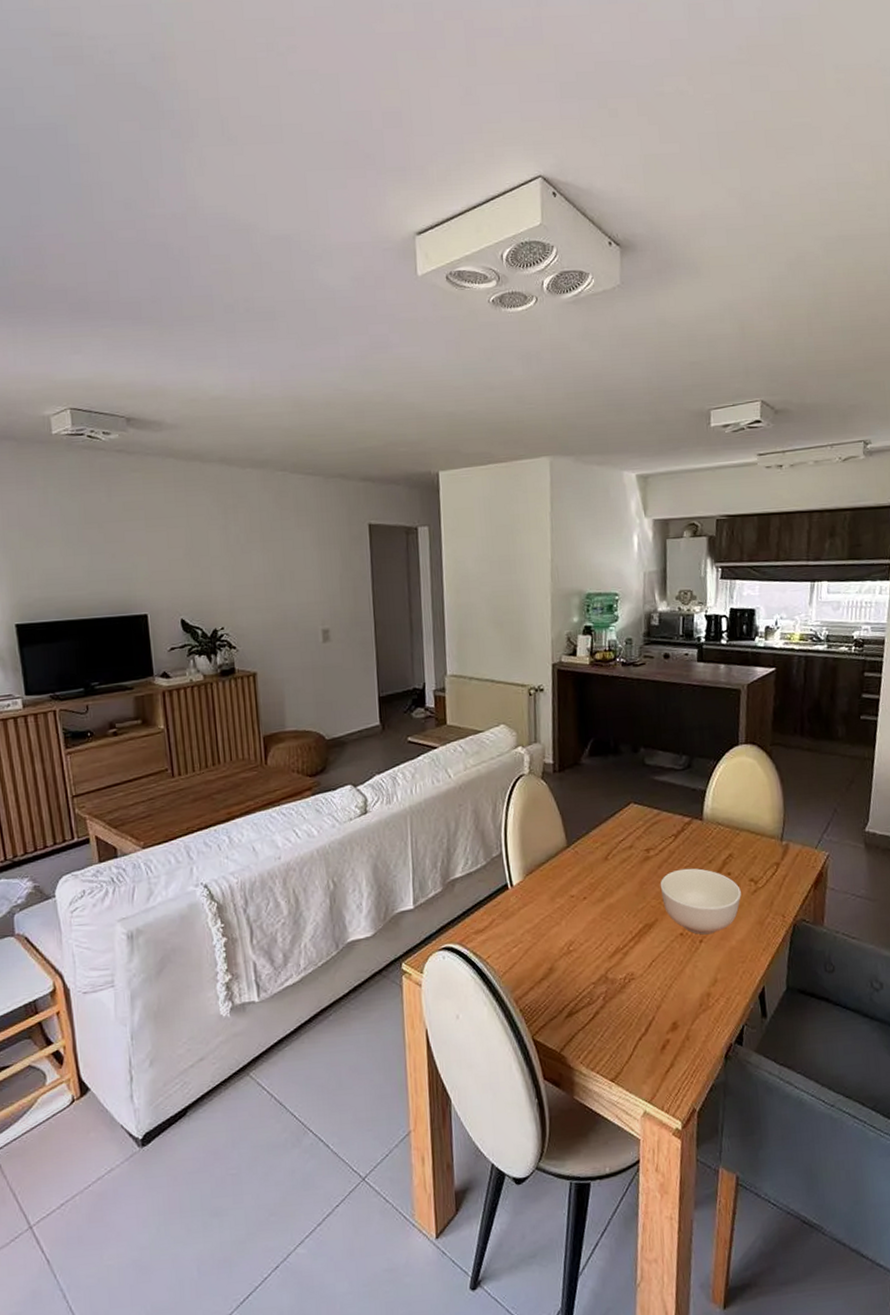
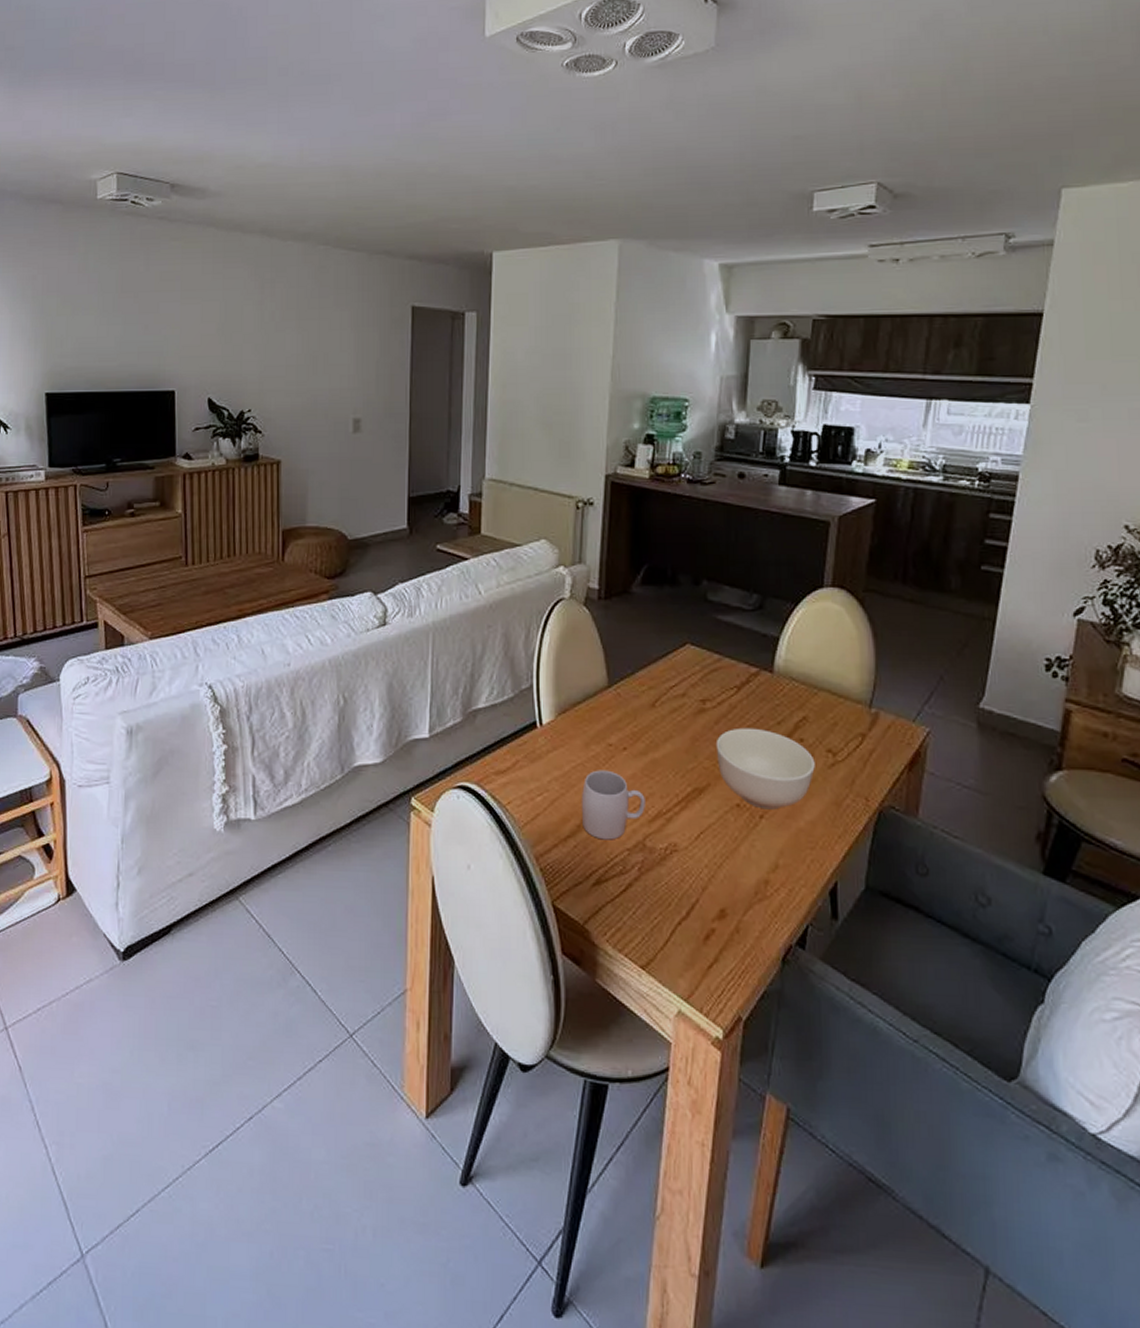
mug: none [550,918,606,978] -> present [581,770,645,840]

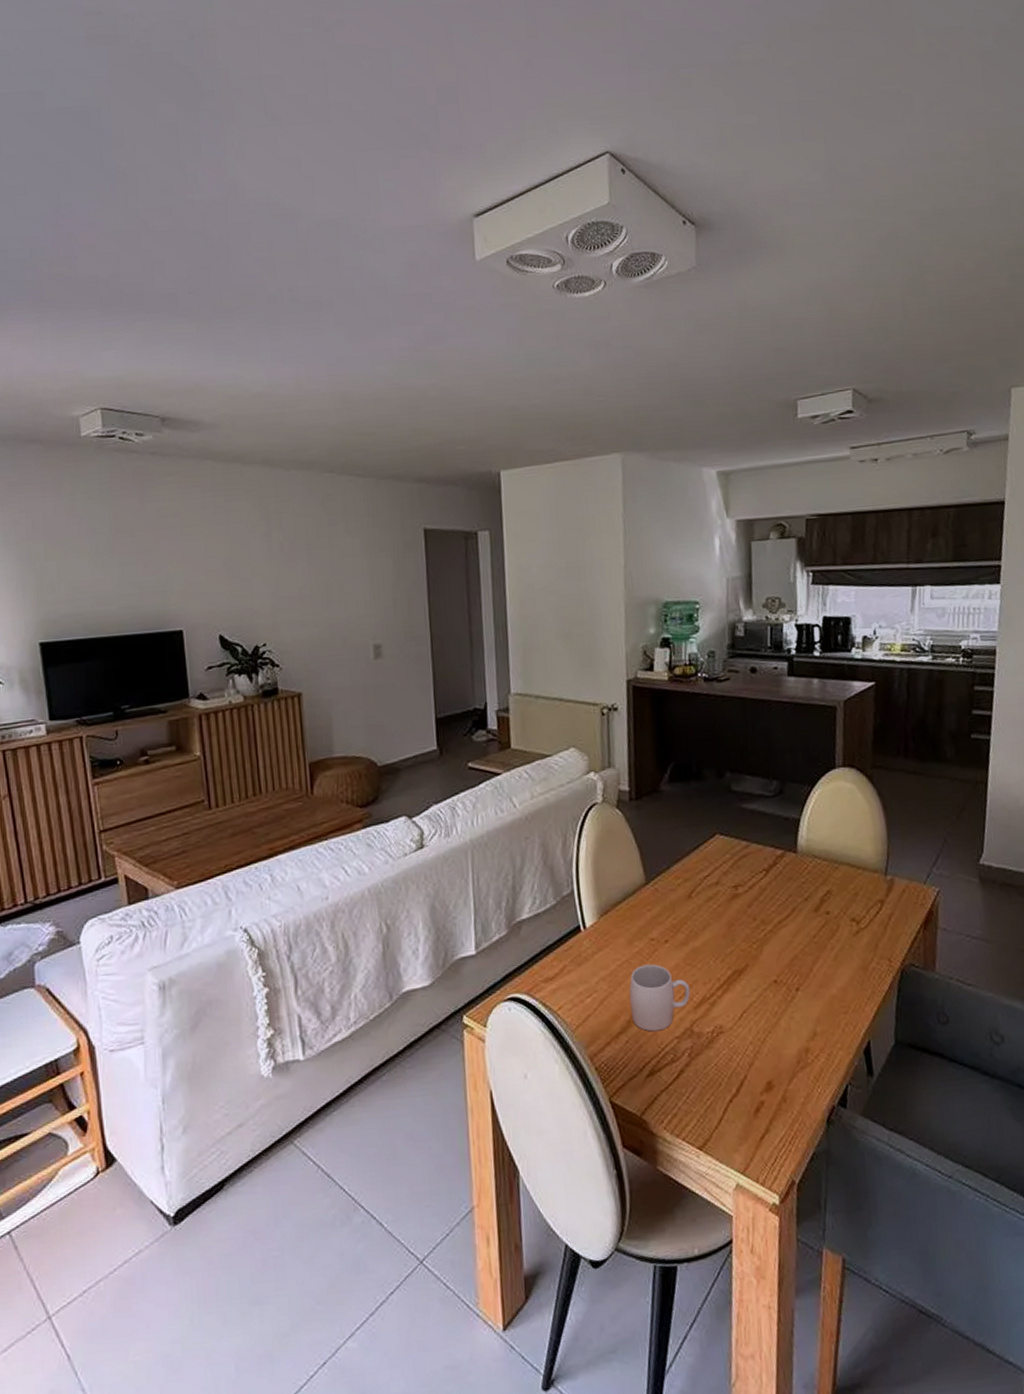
bowl: present [715,727,815,810] -> none [750,906,842,982]

